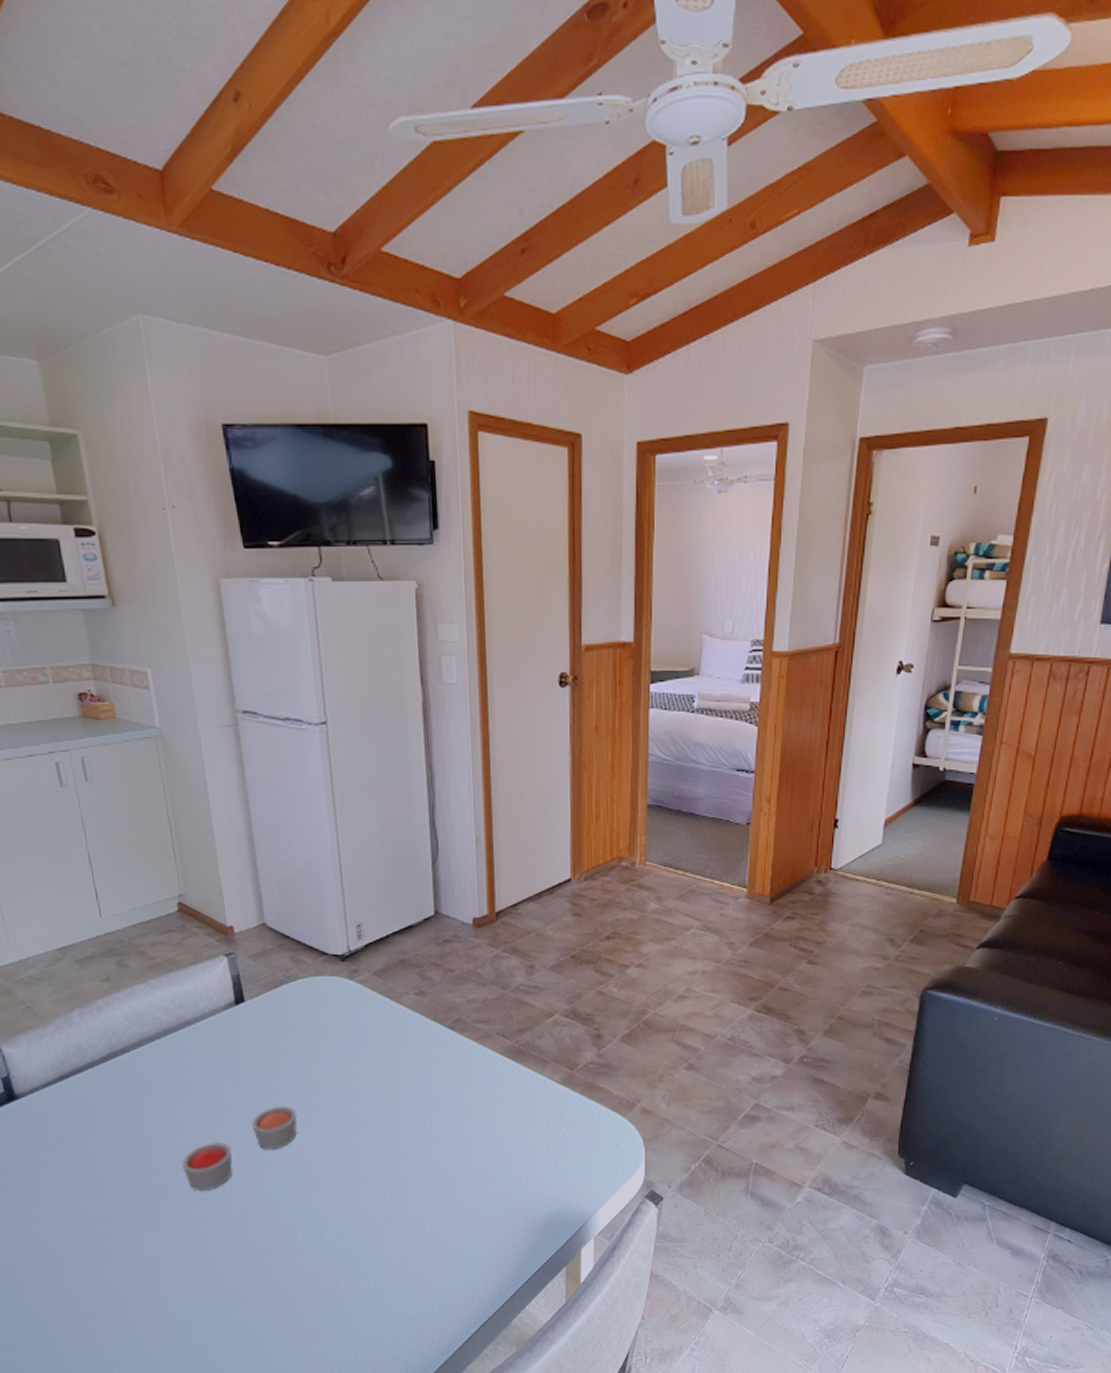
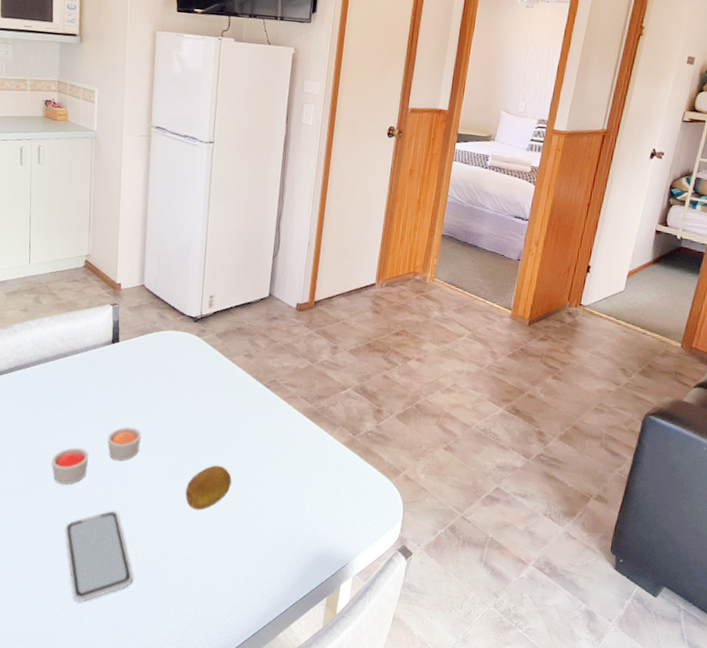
smartphone: none [217,1212,317,1329] -> present [65,510,133,603]
fruit: none [366,1134,424,1192] -> present [185,465,232,510]

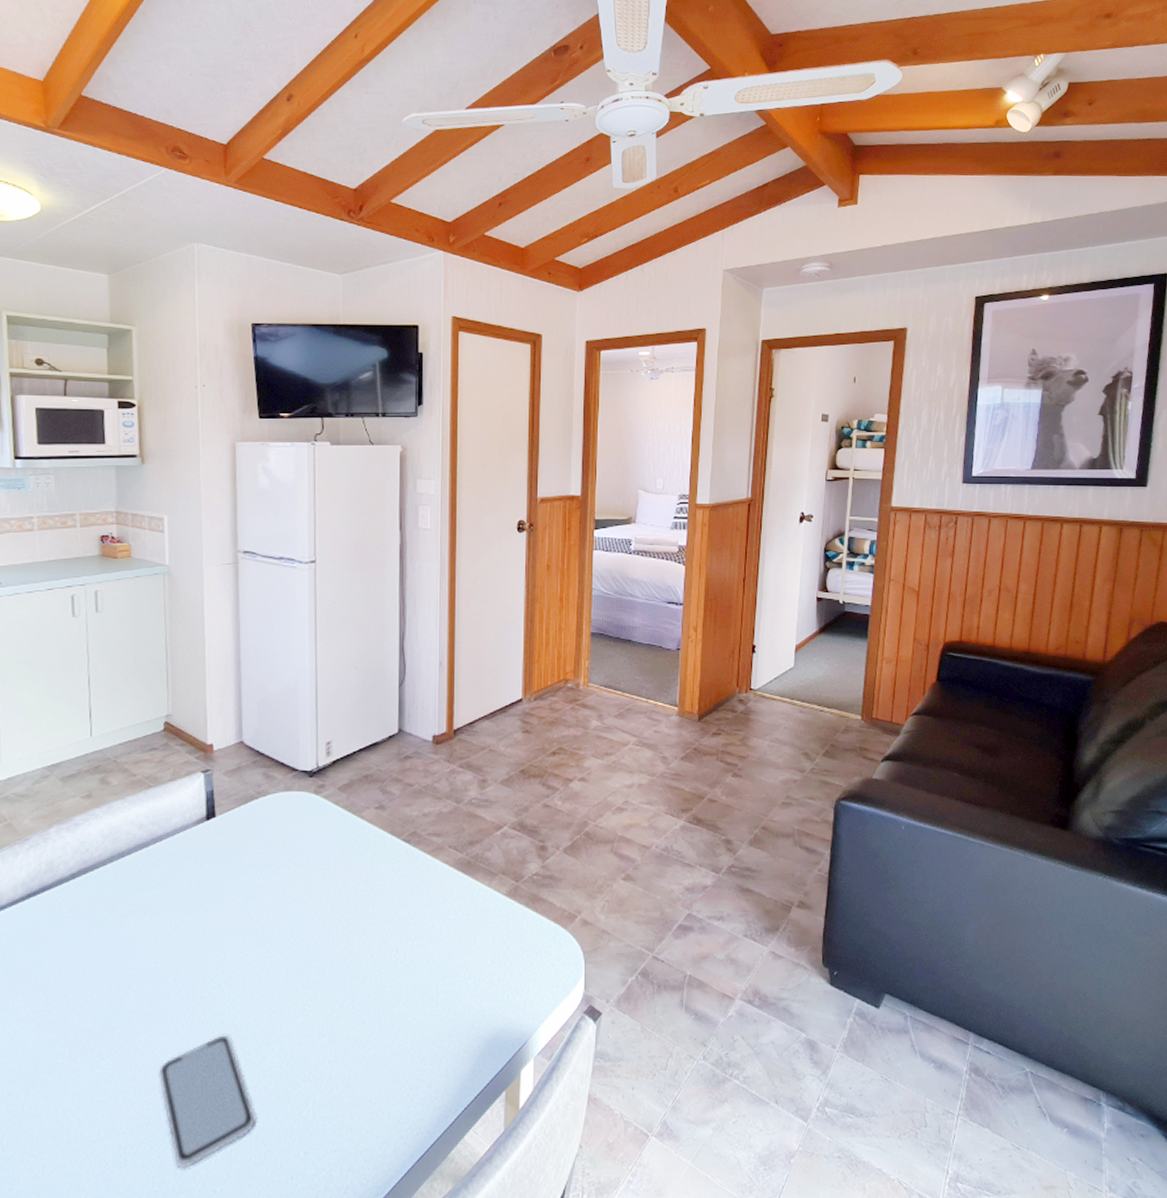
candle: present [51,427,142,485] -> none [135,922,254,1013]
fruit: present [185,465,232,510] -> none [316,949,373,1012]

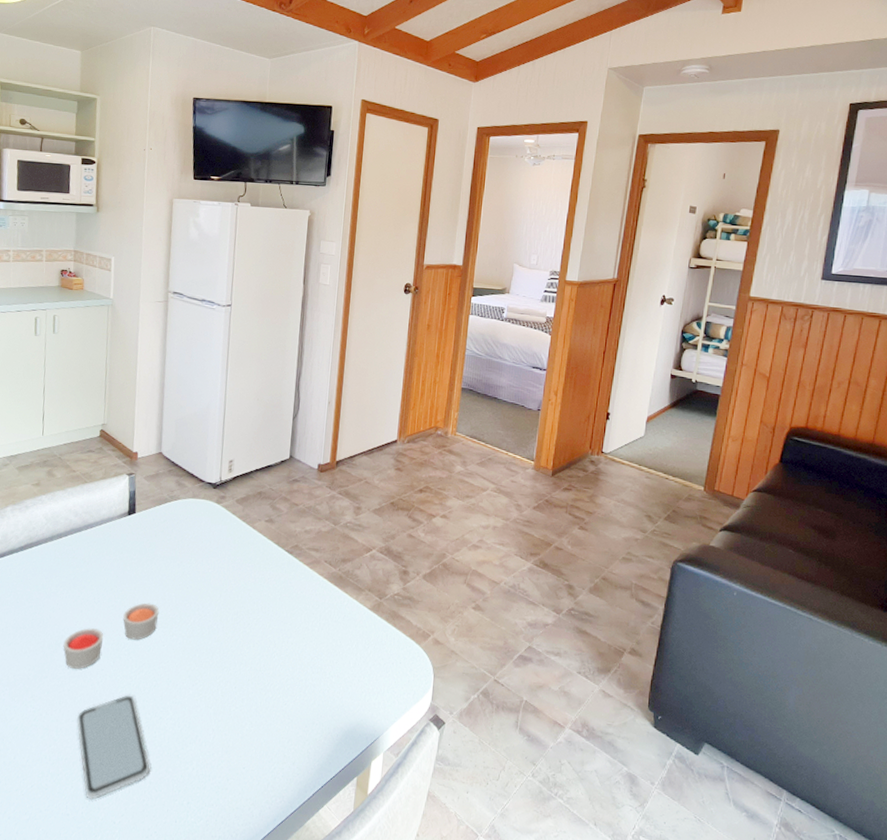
candle: none [135,922,254,1013] -> present [63,603,159,669]

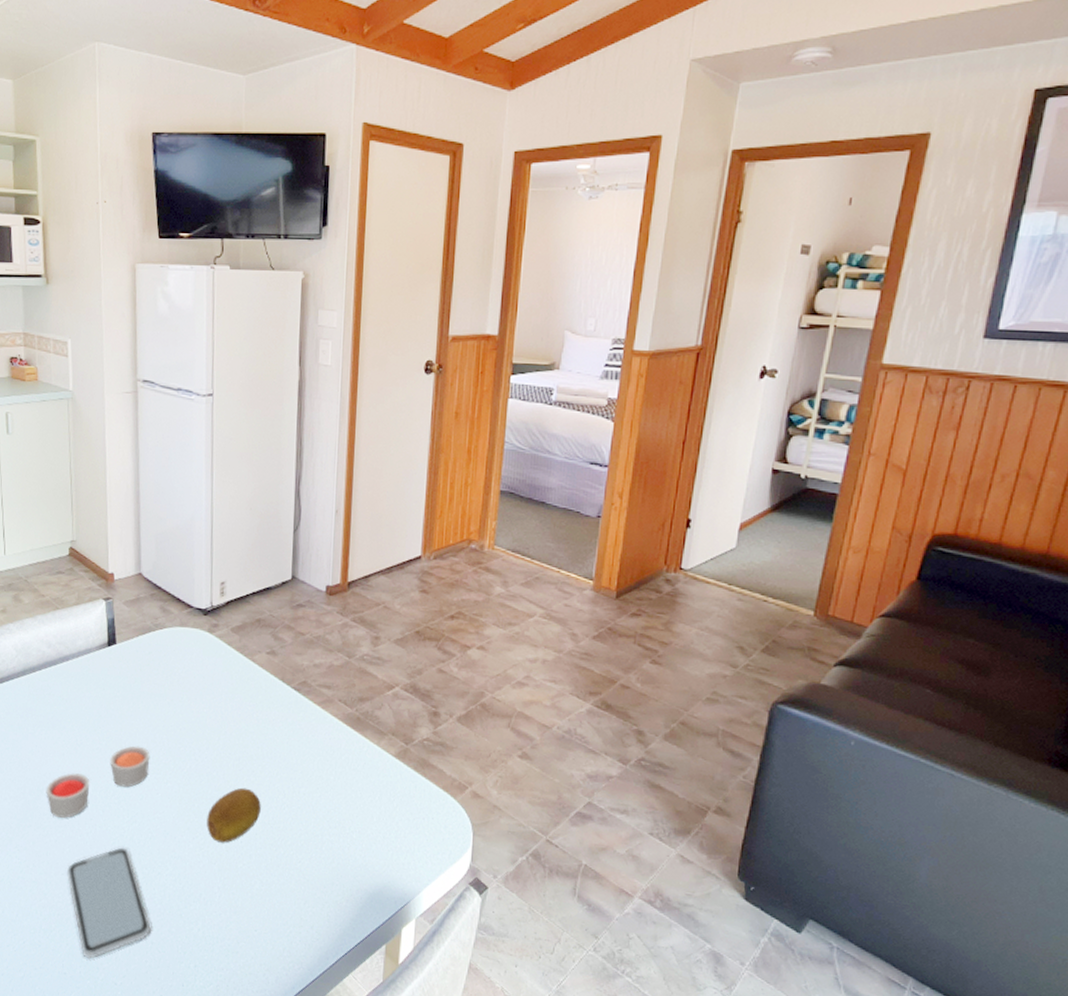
fruit: none [205,638,254,689] -> present [207,787,261,843]

